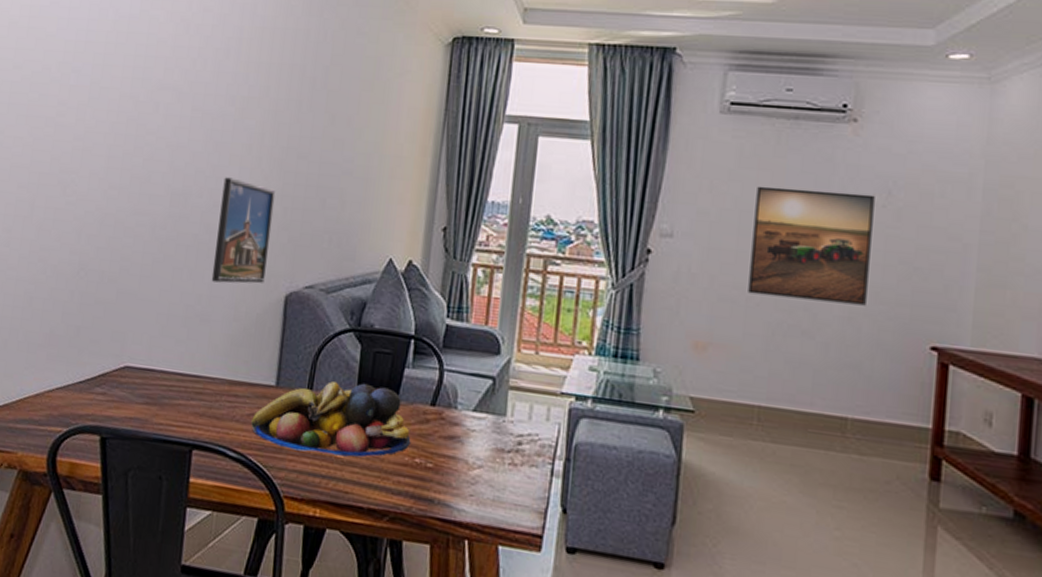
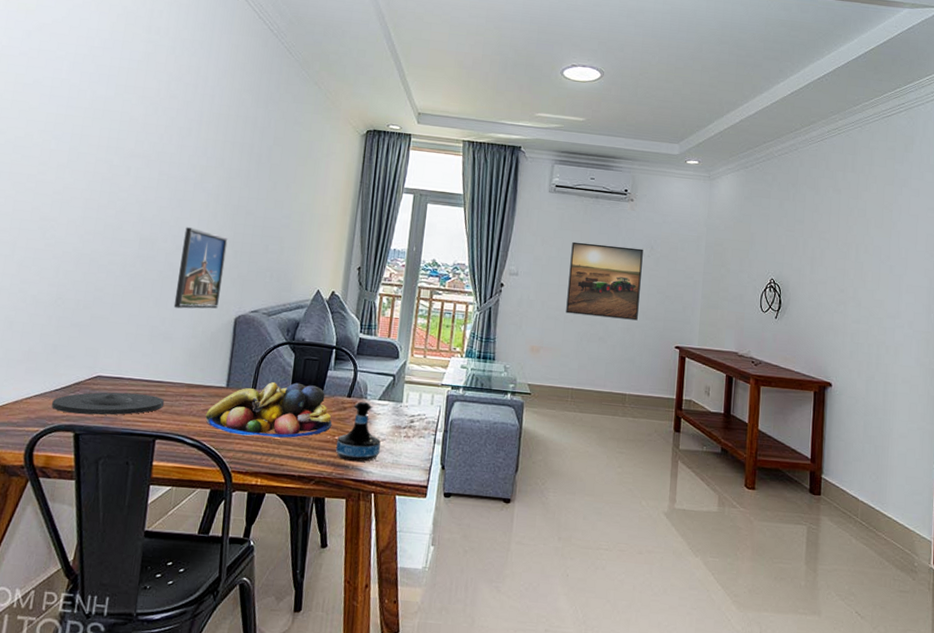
plate: none [76,386,201,417] -> present [52,392,164,416]
tequila bottle: none [416,412,477,496] -> present [336,401,381,462]

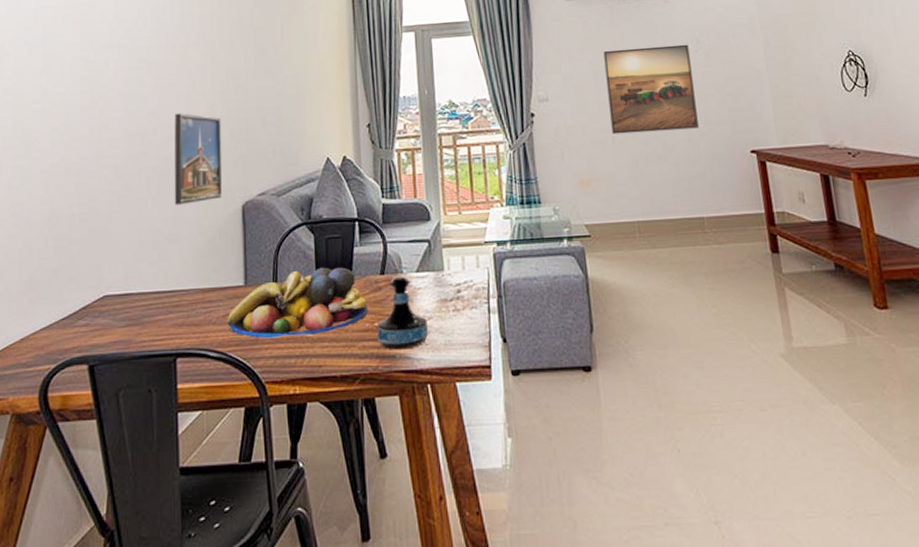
plate: present [52,392,164,416] -> none [61,308,179,343]

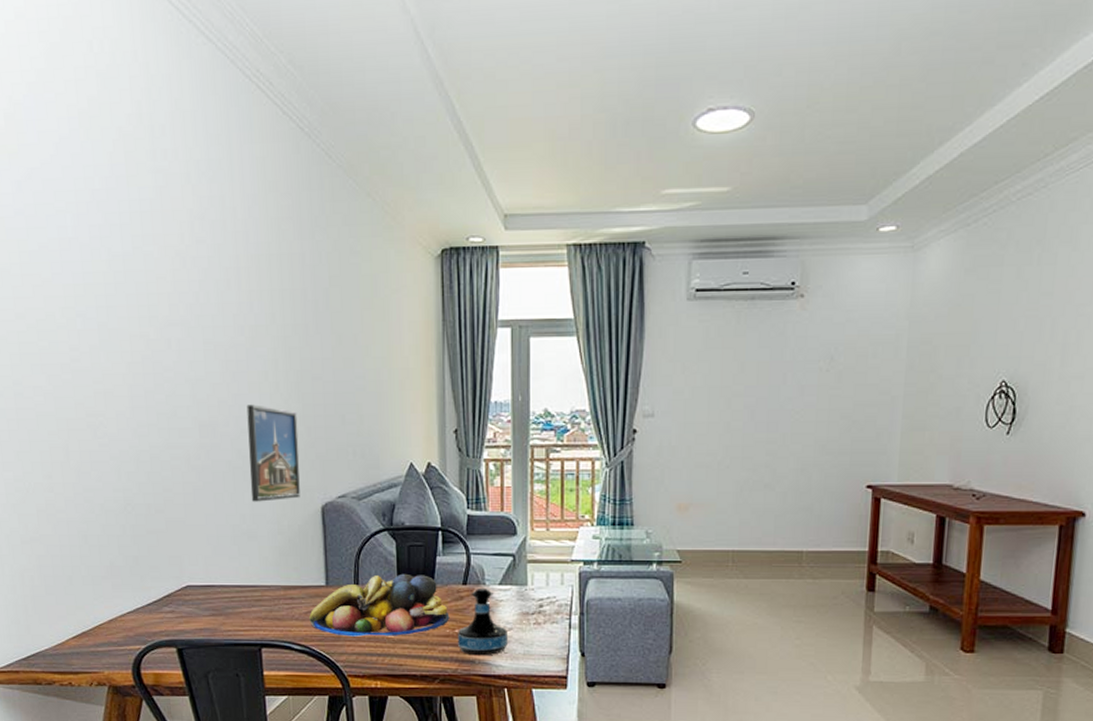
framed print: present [603,44,699,134] -> none [719,361,820,458]

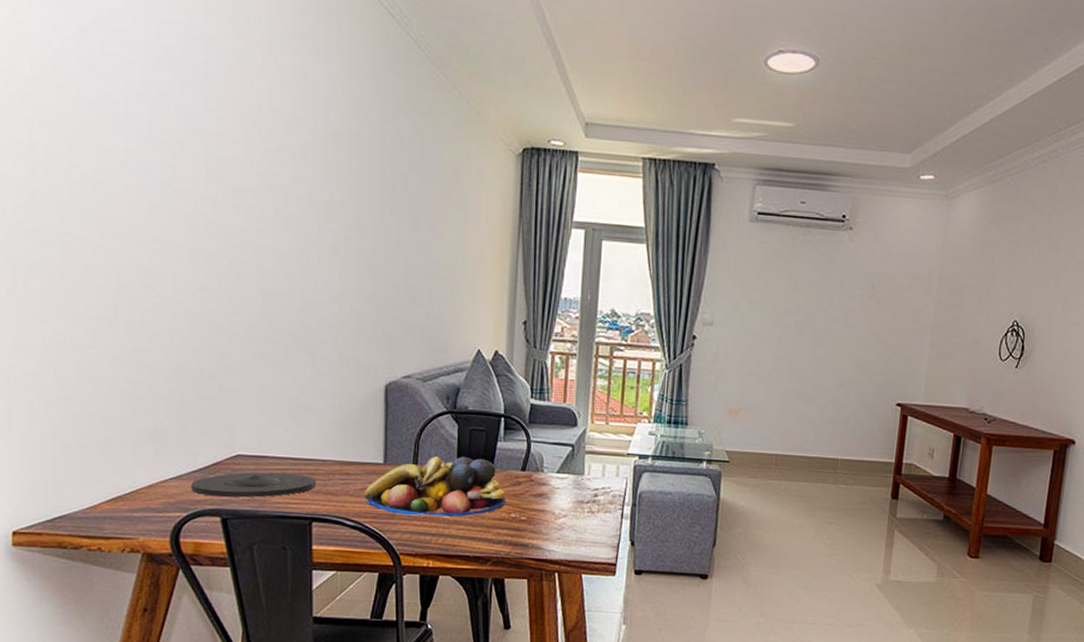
plate: none [147,601,262,628] -> present [191,472,315,498]
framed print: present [246,404,300,502] -> none [312,278,367,376]
tequila bottle: present [458,587,507,656] -> none [513,474,562,541]

